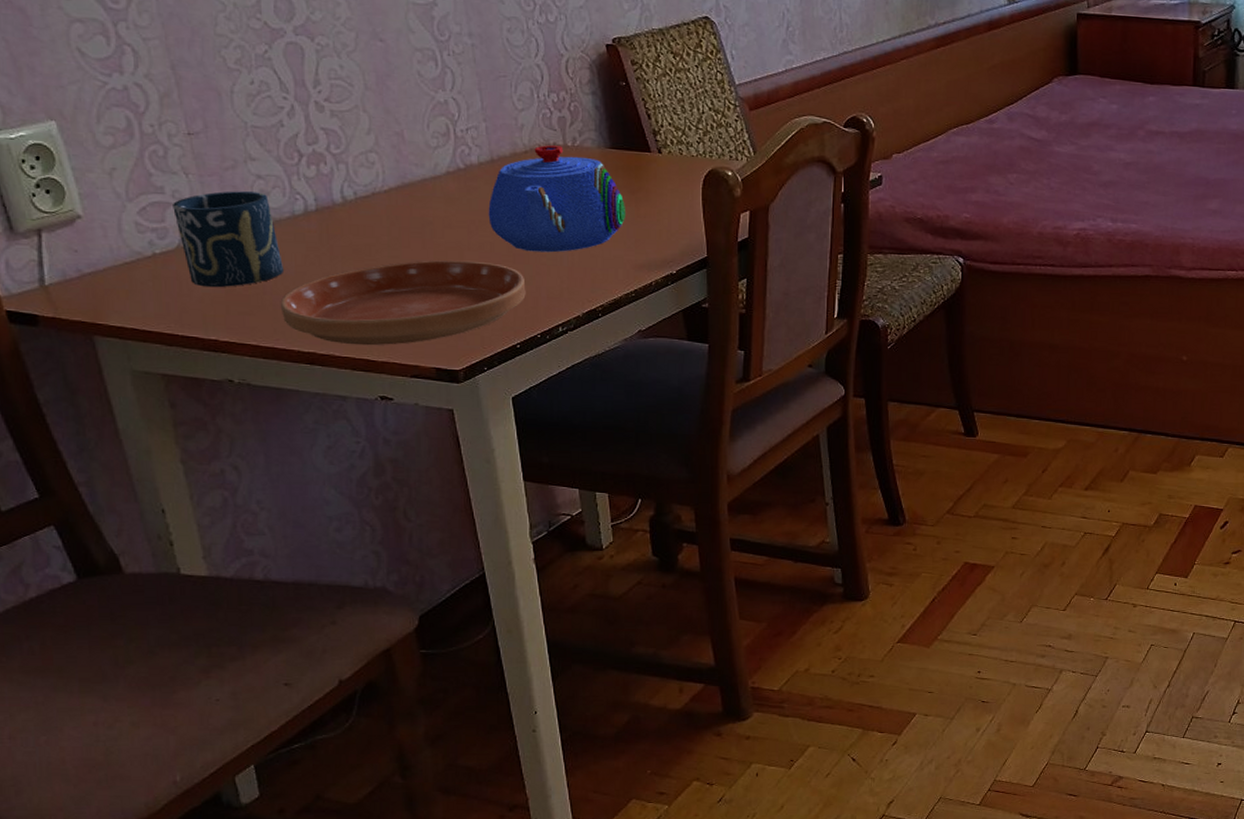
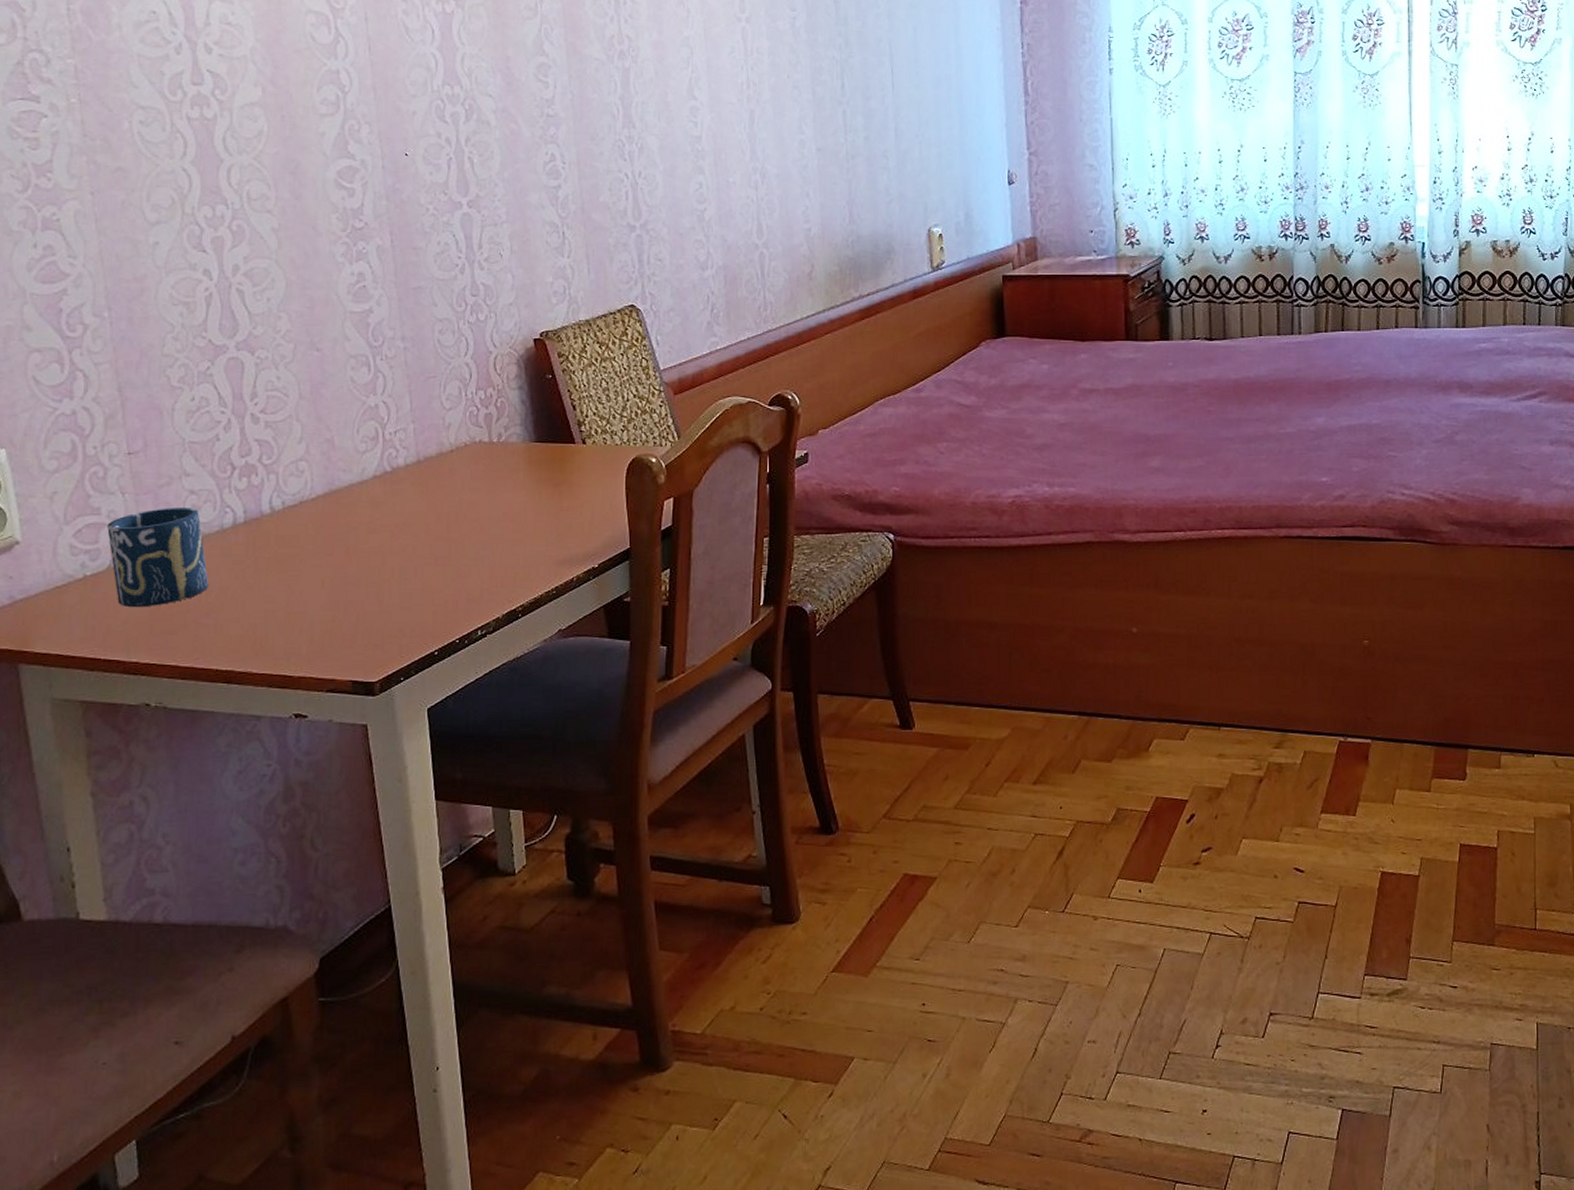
saucer: present [280,260,526,346] -> none [202,567,446,661]
teapot: present [488,145,627,253] -> none [412,443,549,553]

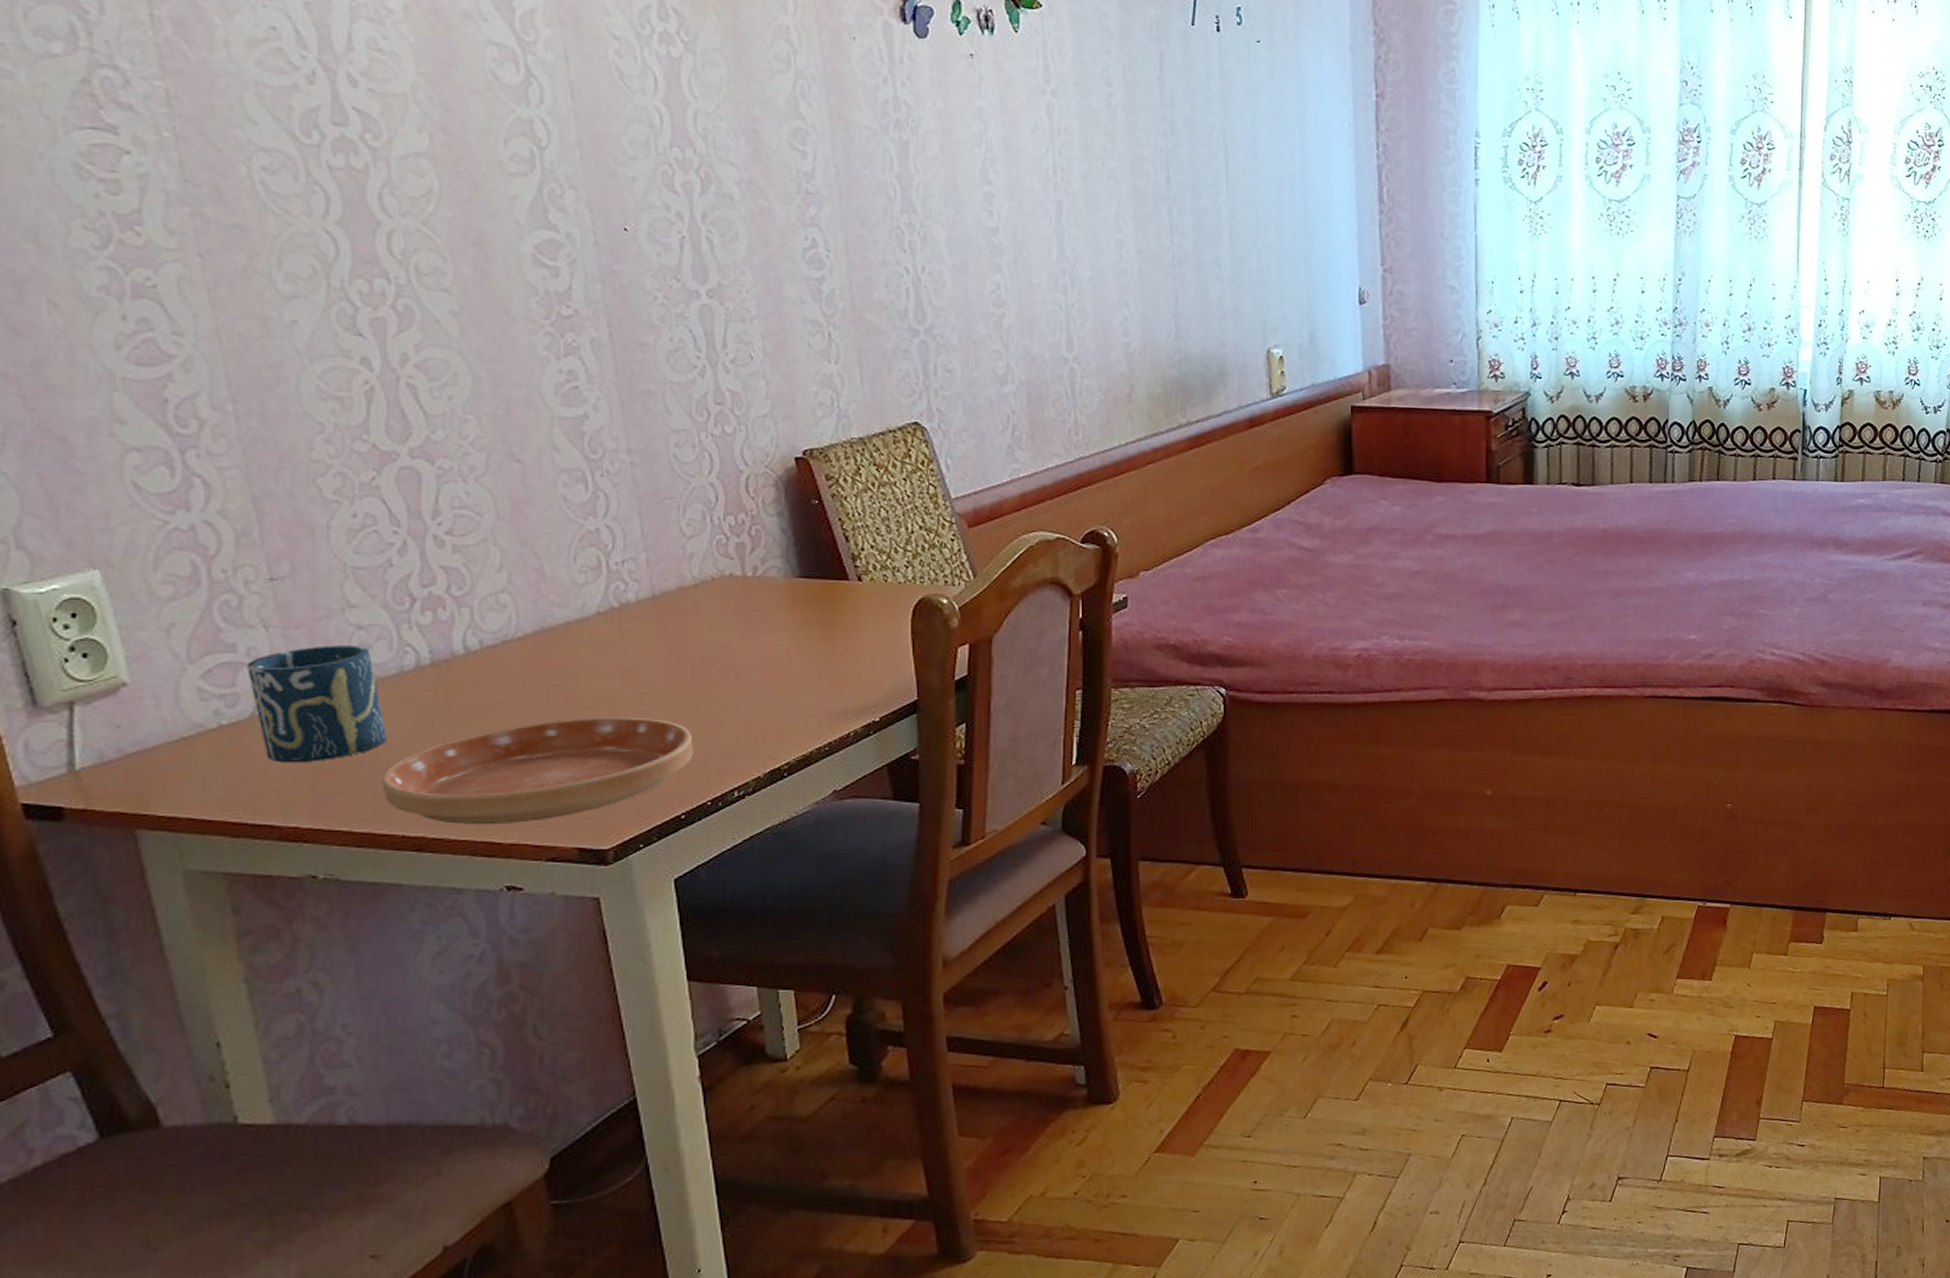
saucer: none [202,567,446,661] -> present [381,718,693,825]

